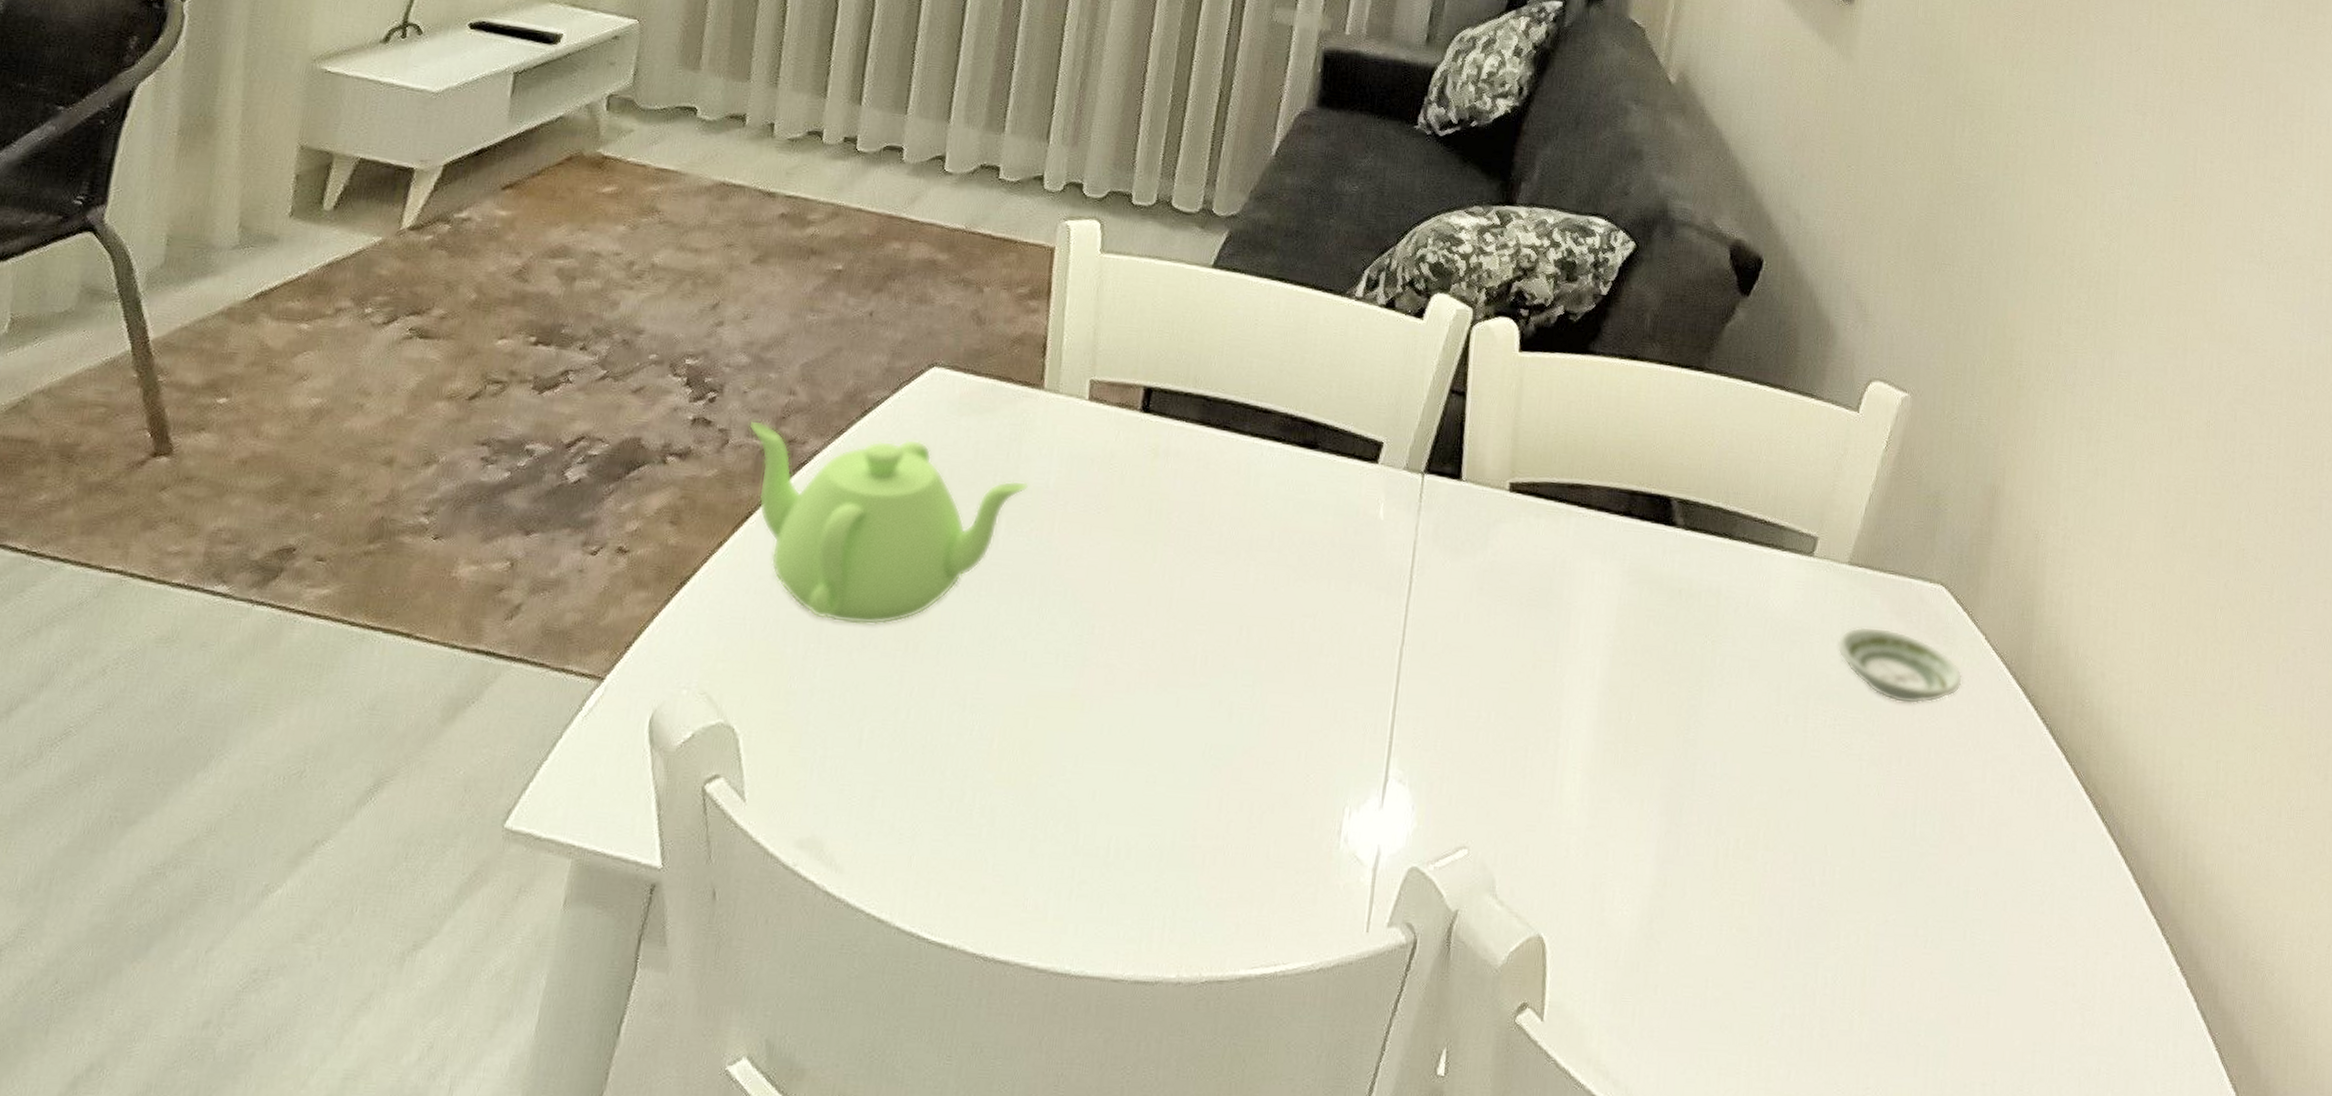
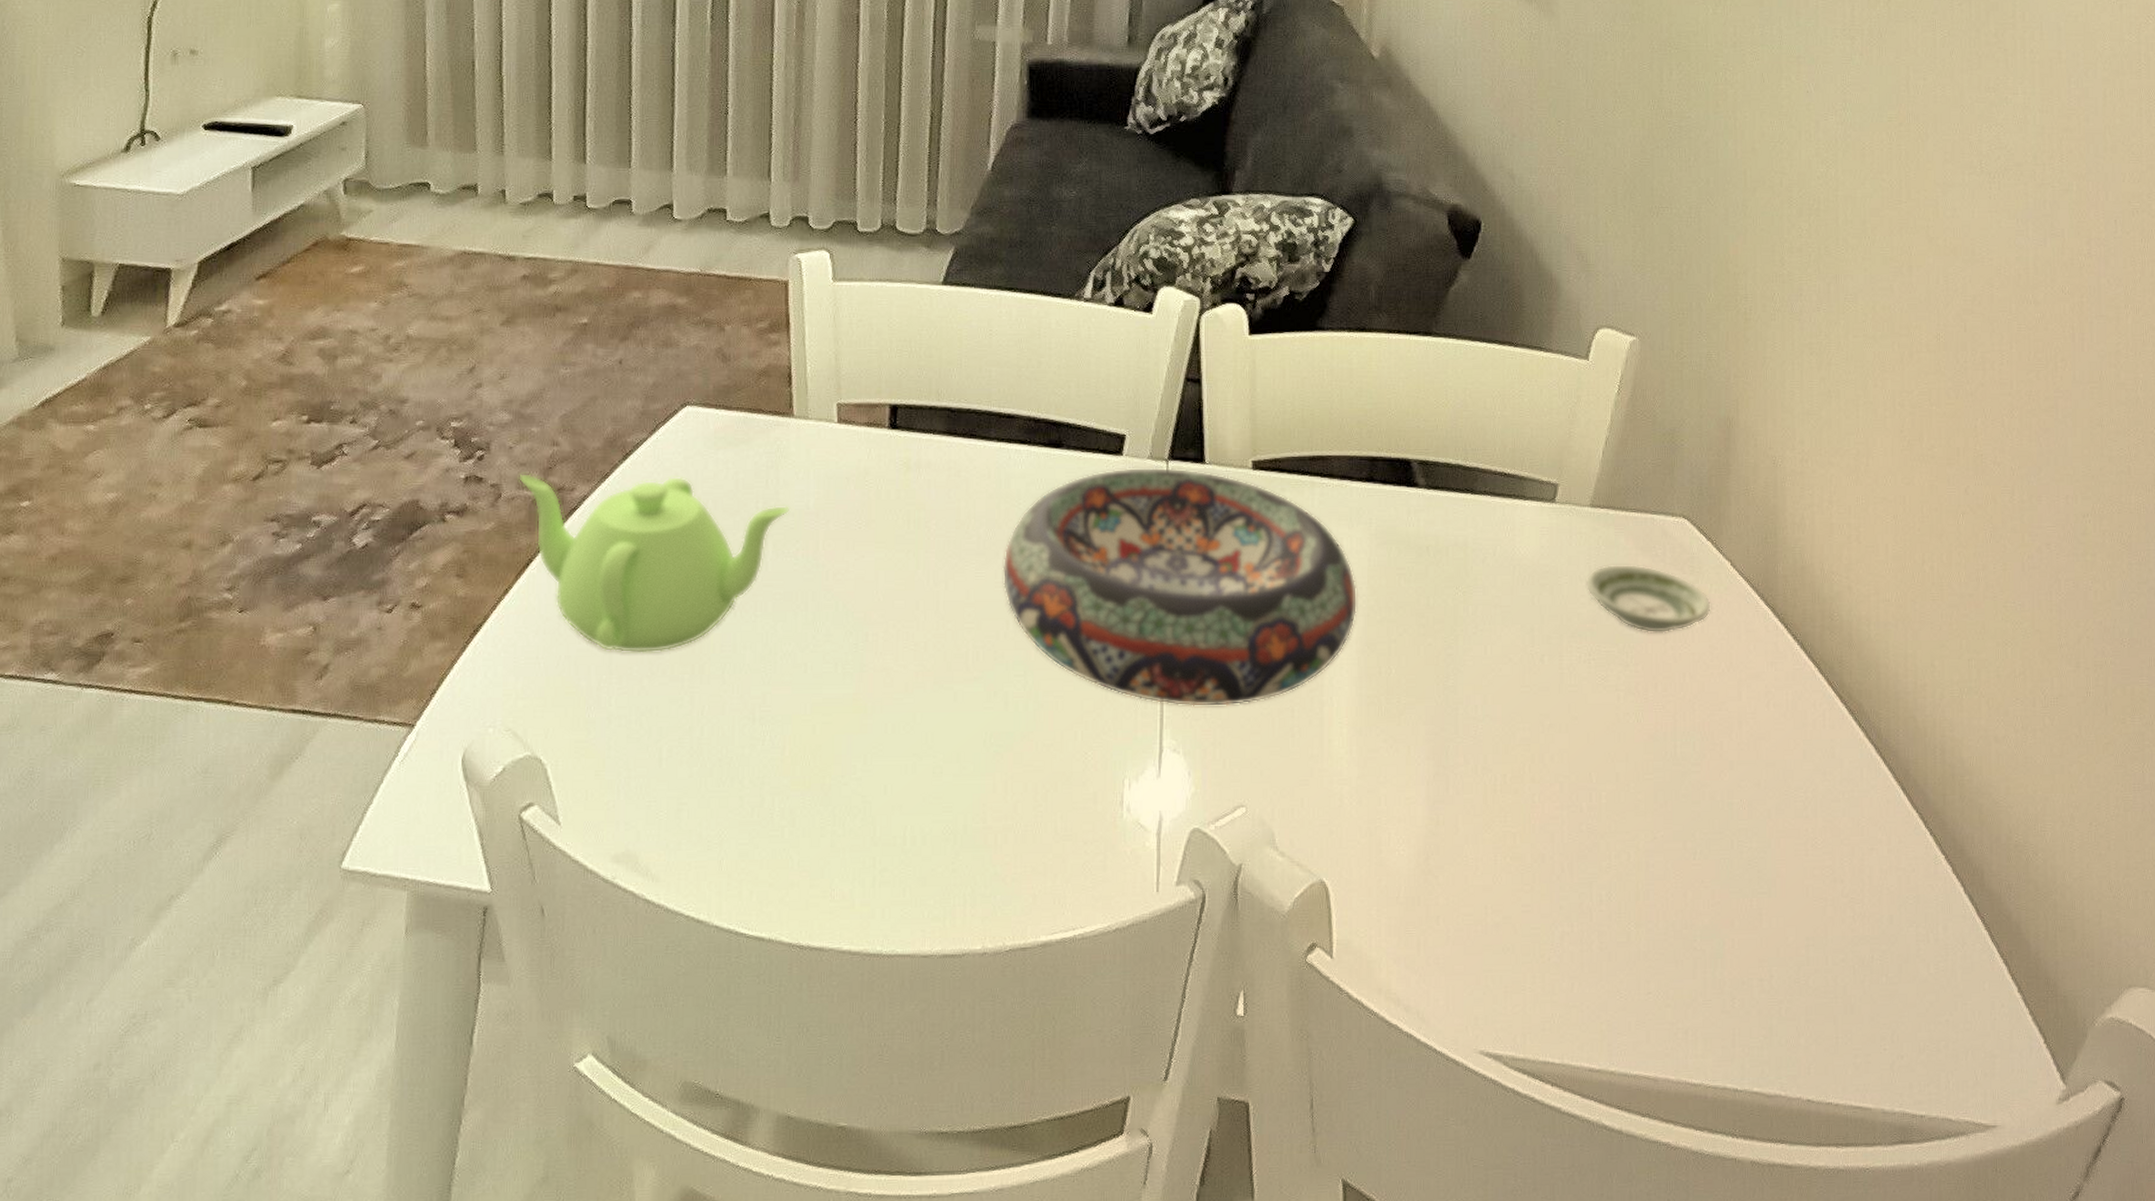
decorative bowl: none [1240,477,1605,740] -> present [1002,467,1358,708]

